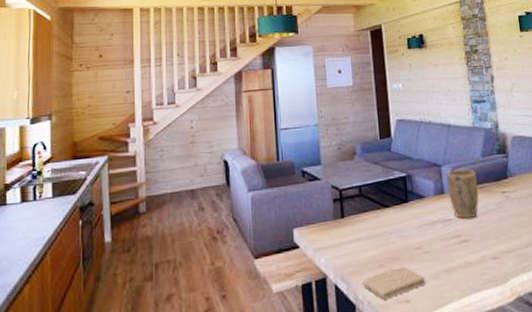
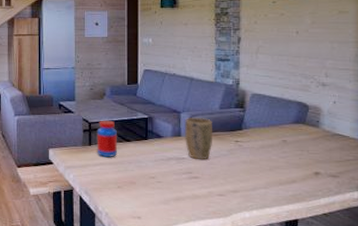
jar: none [349,184,376,230] -> present [96,120,118,157]
washcloth: present [362,266,426,300] -> none [102,189,157,214]

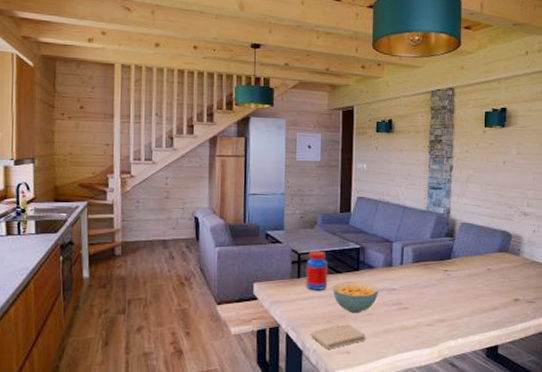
washcloth: none [102,189,157,214] -> present [310,323,366,349]
cereal bowl: none [122,150,167,181] -> present [333,282,378,314]
plant pot: present [184,117,213,160] -> none [396,246,424,291]

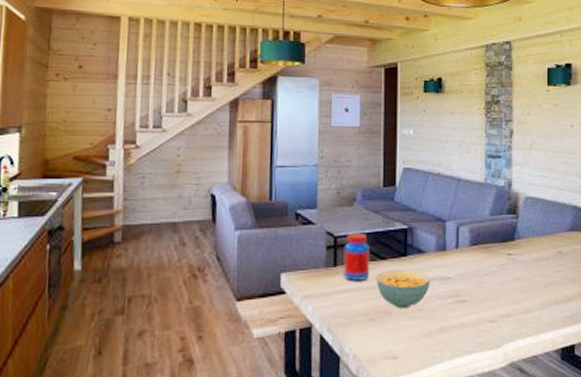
washcloth: present [310,323,366,349] -> none [349,321,417,354]

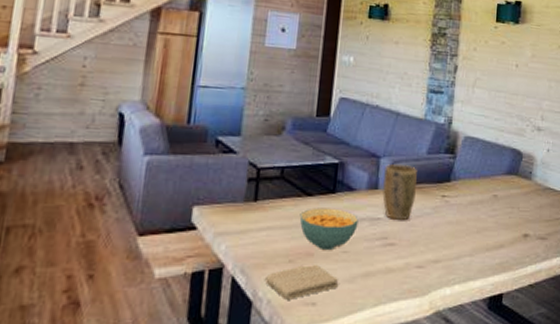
jar: present [343,233,370,281] -> none [264,165,296,218]
washcloth: none [349,321,417,354] -> present [264,264,339,300]
plant pot: none [450,226,483,279] -> present [382,163,418,221]

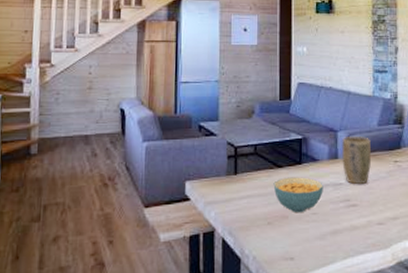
washcloth: present [264,264,339,300] -> none [249,225,312,256]

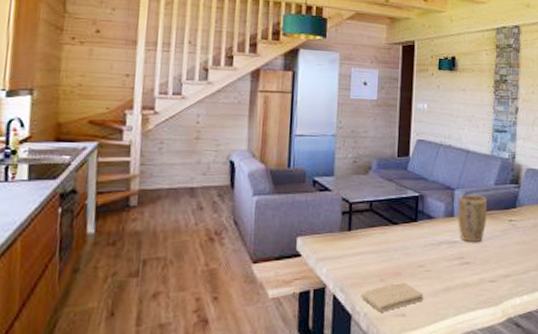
washcloth: none [249,225,312,256] -> present [360,281,424,312]
cereal bowl: present [273,177,323,213] -> none [387,234,438,270]

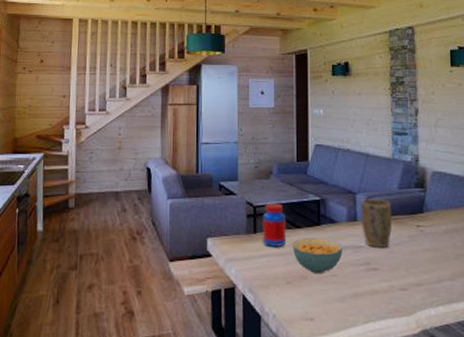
jar: none [357,199,383,244] -> present [262,203,287,247]
washcloth: present [360,281,424,312] -> none [269,285,332,315]
cereal bowl: none [387,234,438,270] -> present [292,238,343,274]

